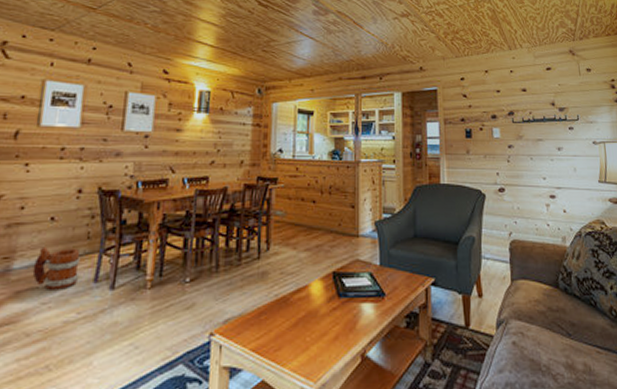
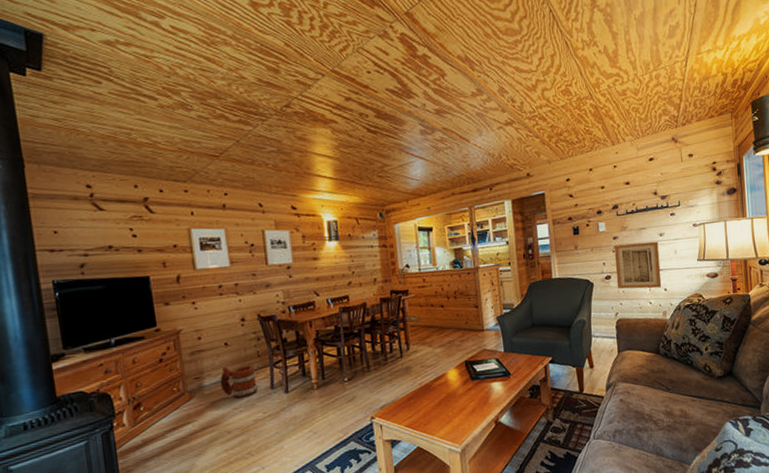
wall art: none [509,154,561,208] -> present [615,241,662,289]

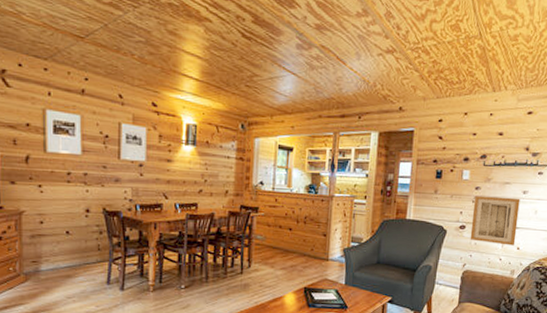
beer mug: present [220,364,258,399] -> none [57,254,94,288]

